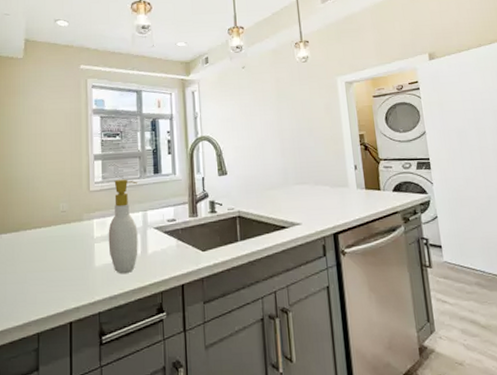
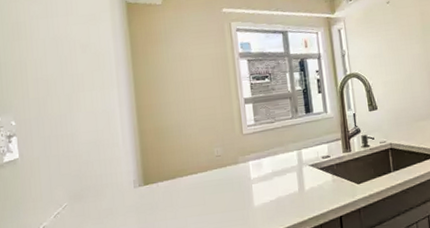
soap bottle: present [108,179,138,274] -> none [264,120,296,212]

